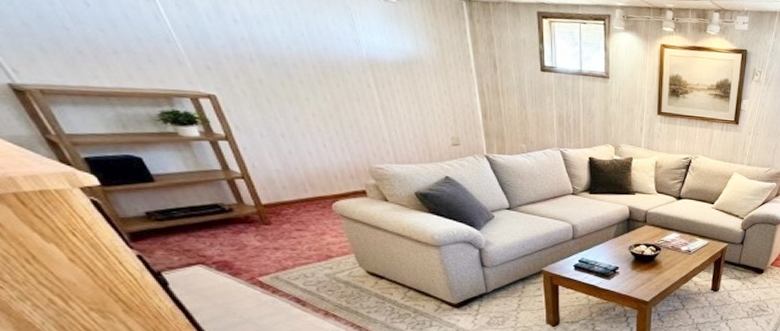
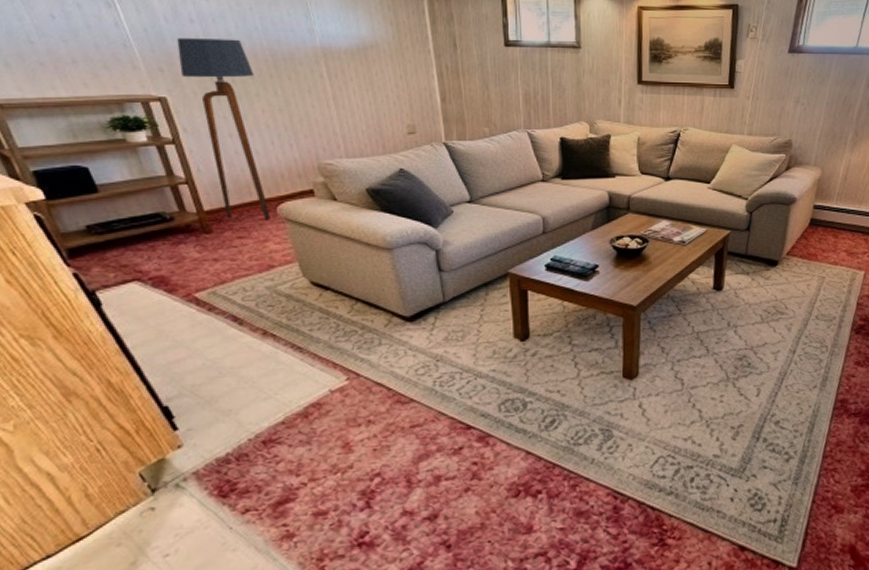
floor lamp: none [222,37,326,216] -> present [177,38,270,220]

